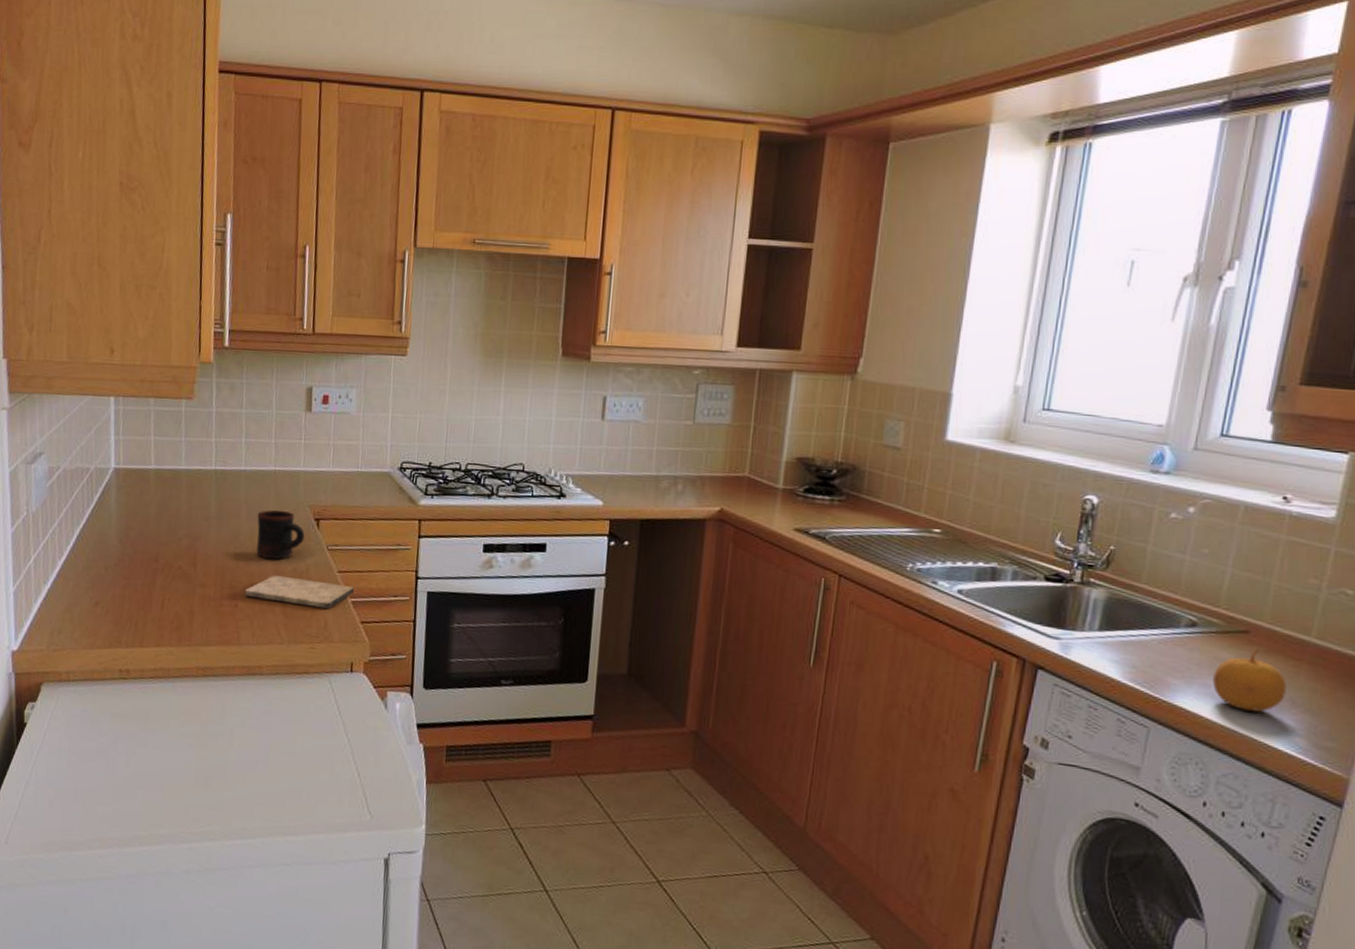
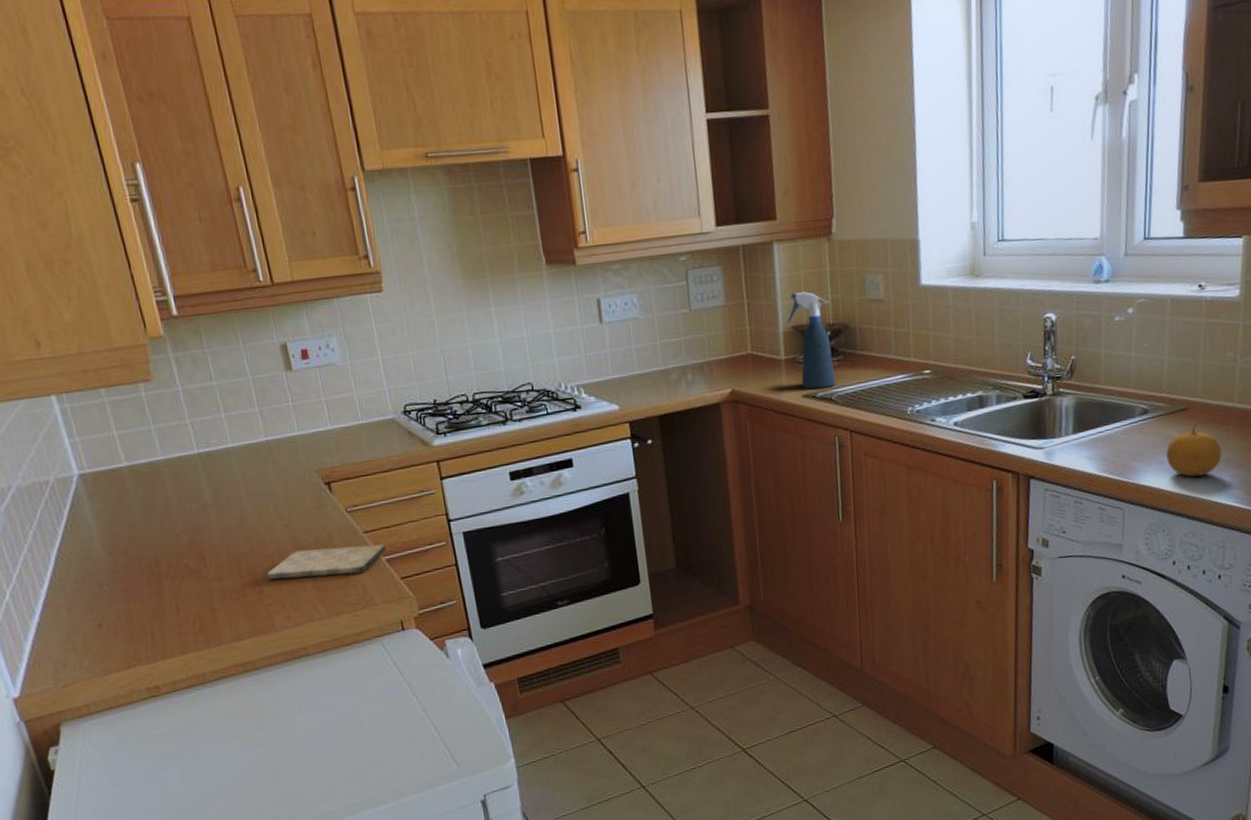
mug: present [256,510,305,560] -> none [259,481,319,536]
spray bottle: none [792,424,842,526] -> present [787,292,836,389]

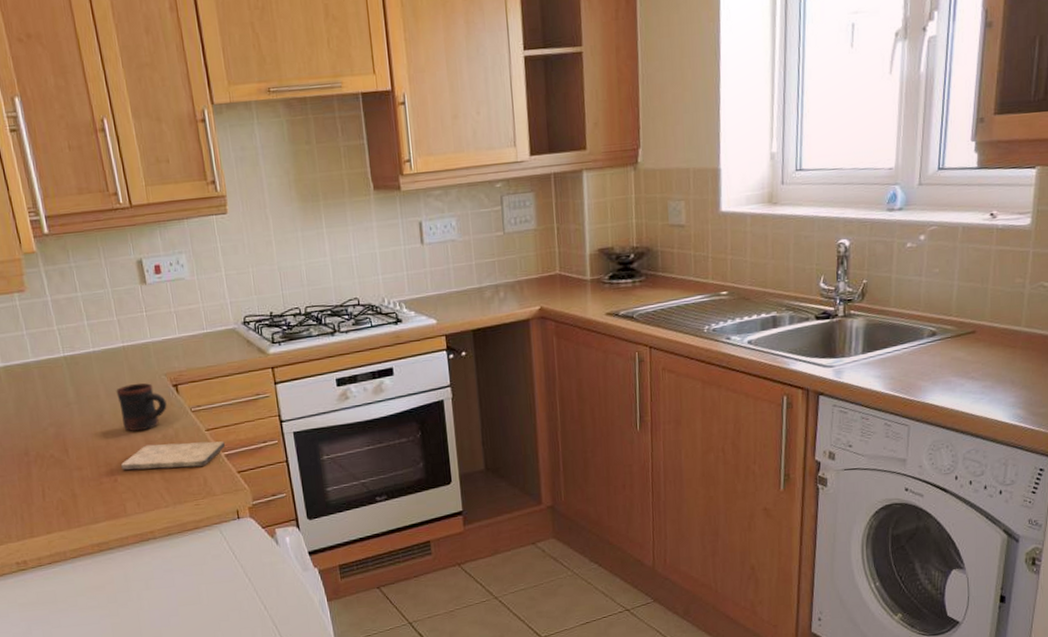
mug: none [259,481,319,536] -> present [116,383,167,432]
spray bottle: present [787,292,836,389] -> none [594,217,638,308]
fruit: present [1166,421,1222,477] -> none [953,344,1007,397]

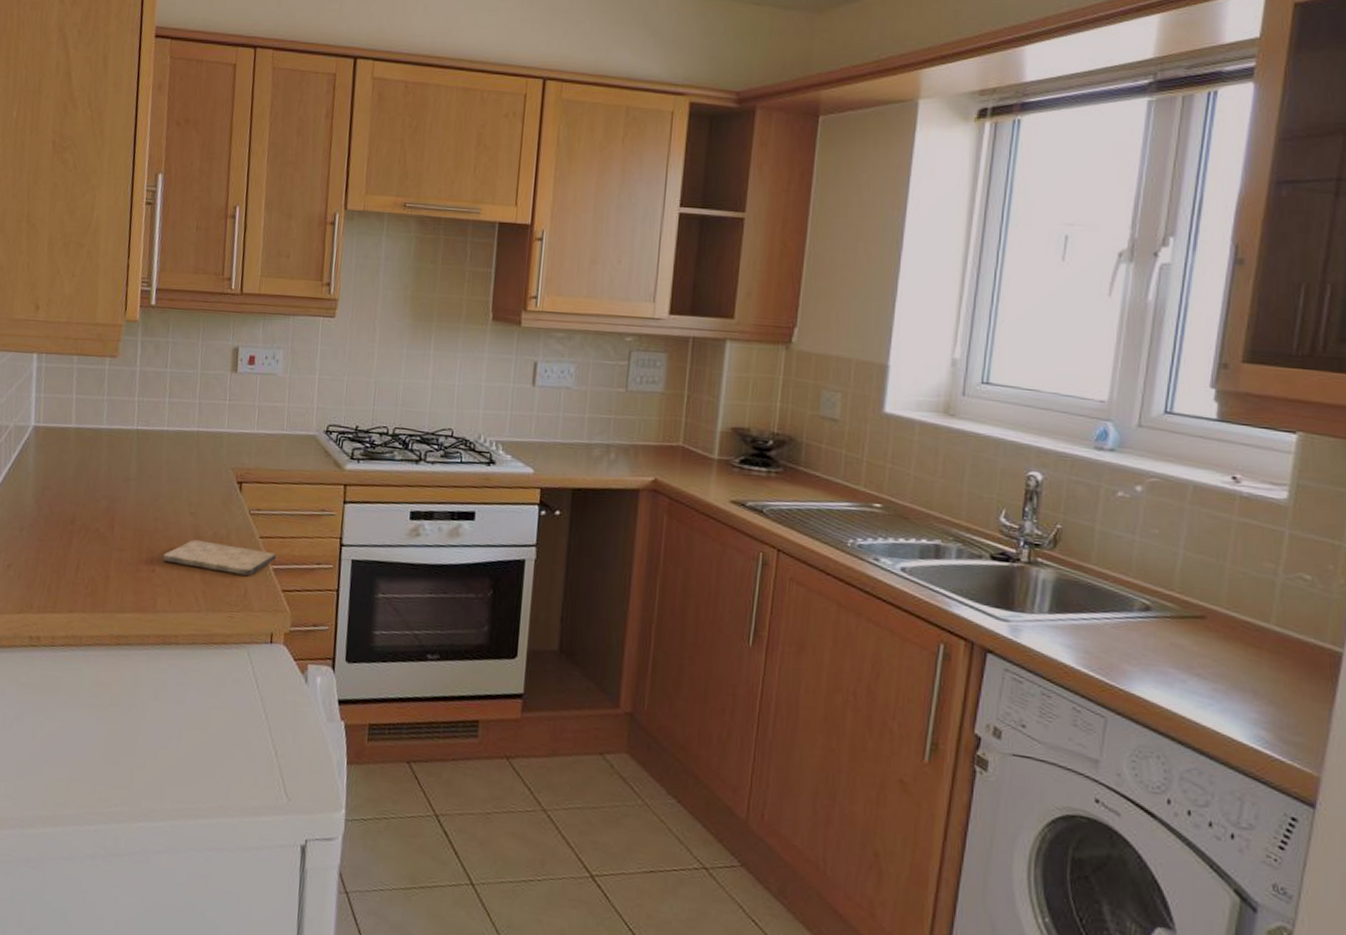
mug: present [116,383,167,432] -> none [176,472,227,524]

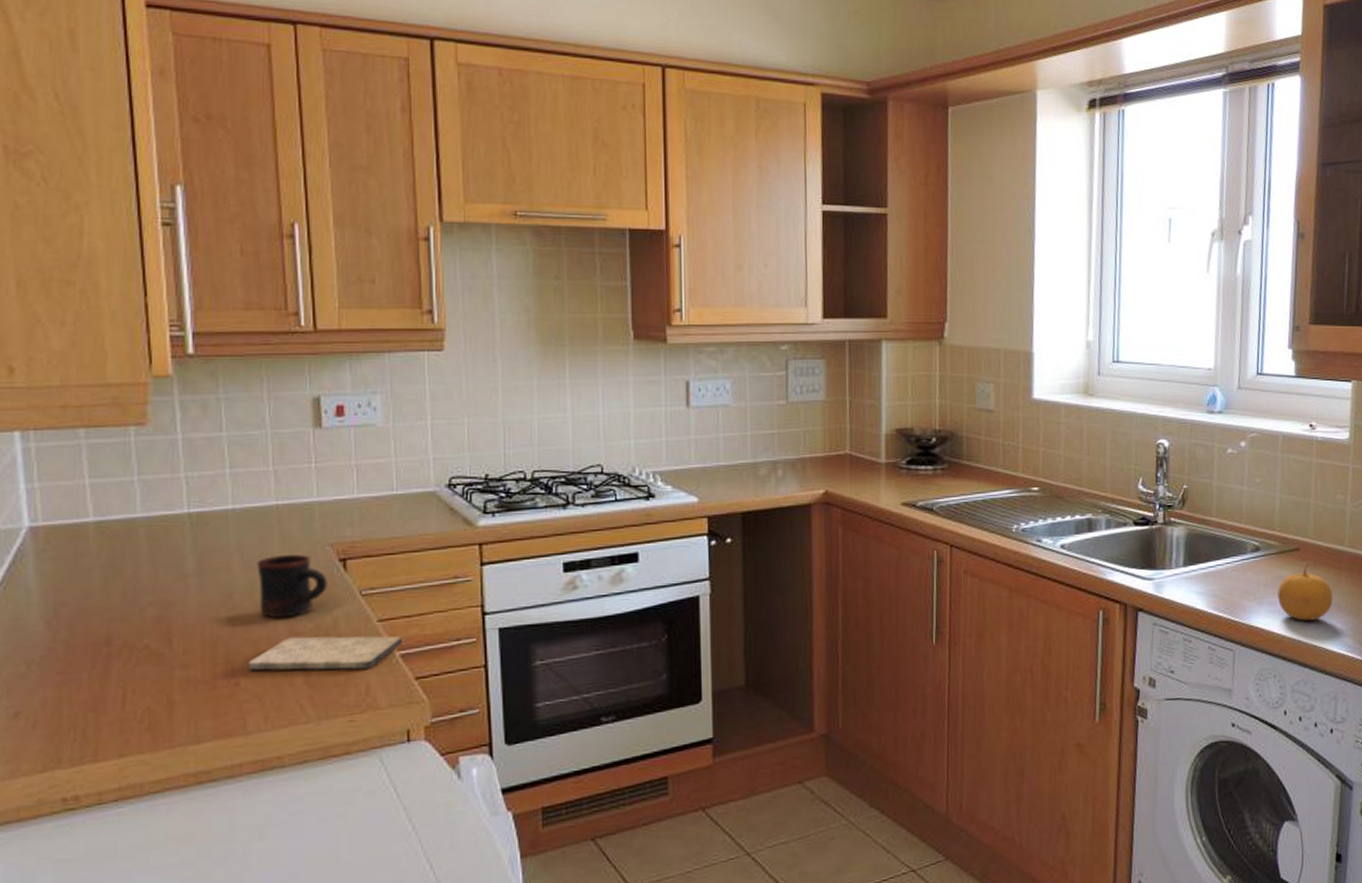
mug: none [176,472,227,524] -> present [257,554,327,619]
fruit: none [1171,635,1248,703] -> present [1278,563,1333,621]

